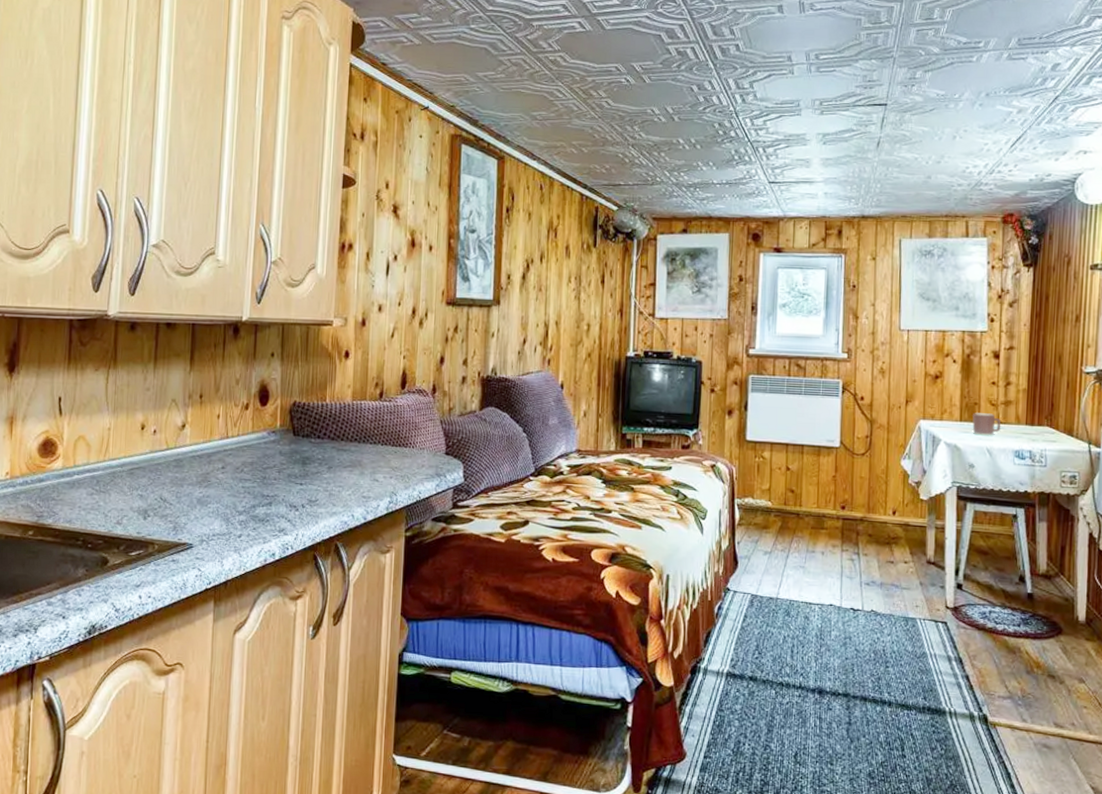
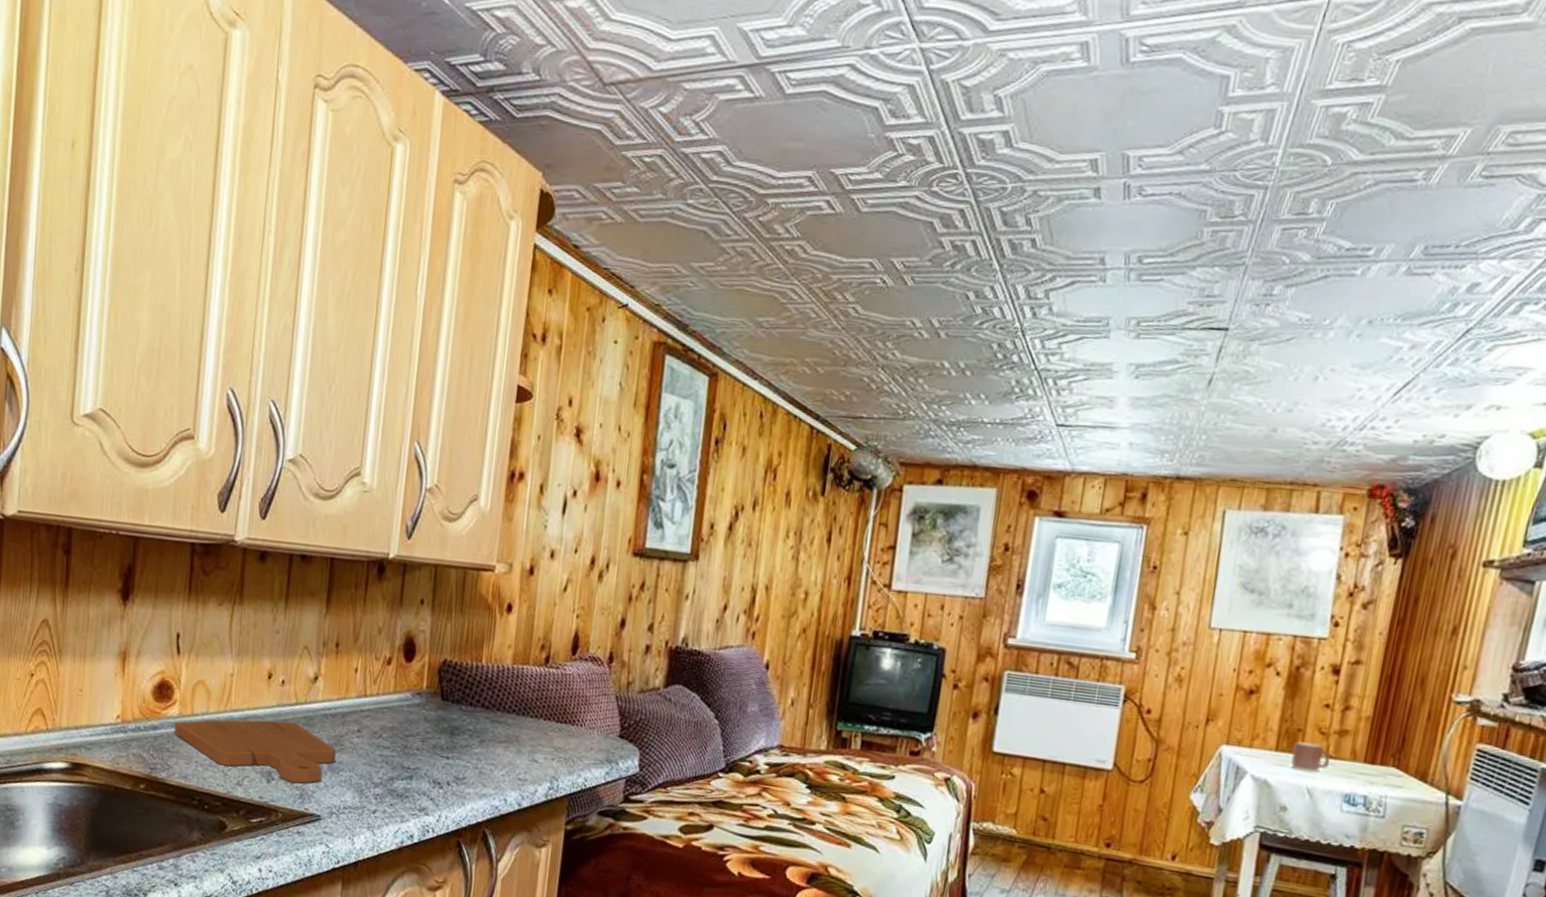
cutting board: none [59,464,205,518] -> present [174,719,337,783]

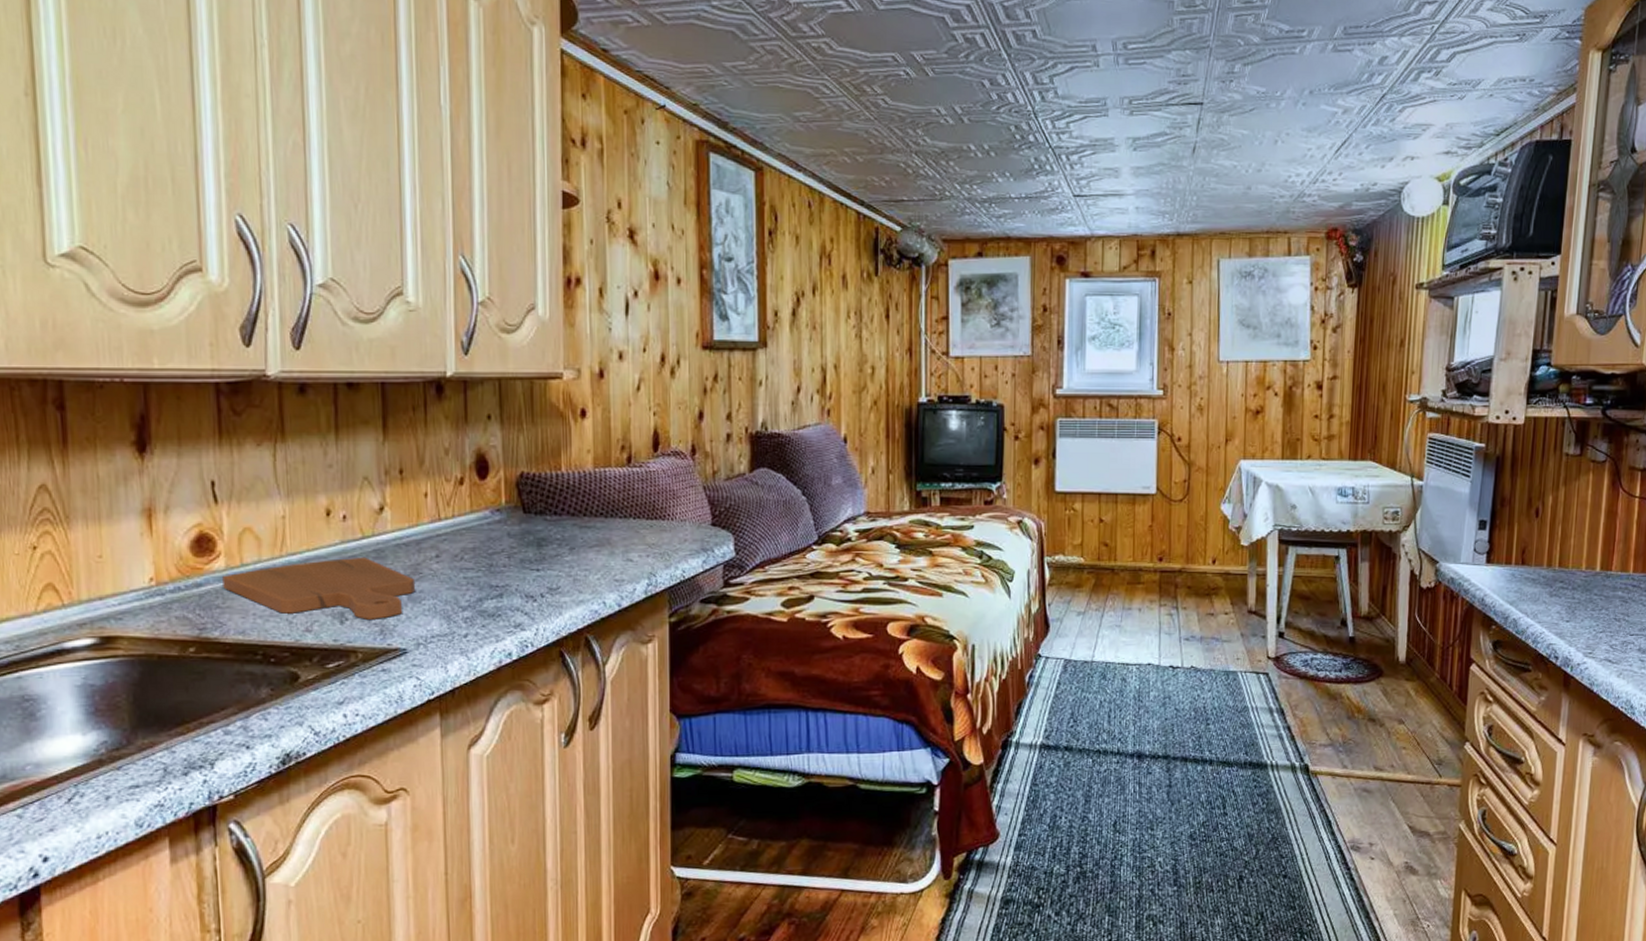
mug: present [1290,741,1331,773] -> none [1294,449,1324,474]

